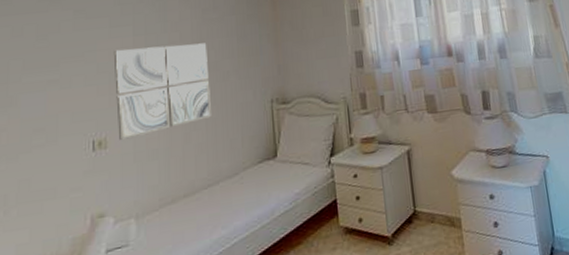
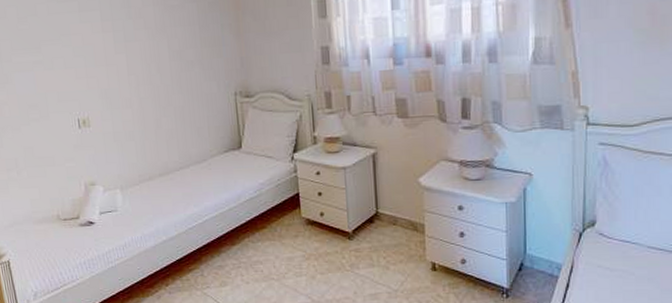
wall art: present [113,43,213,141] -> none [85,31,180,121]

